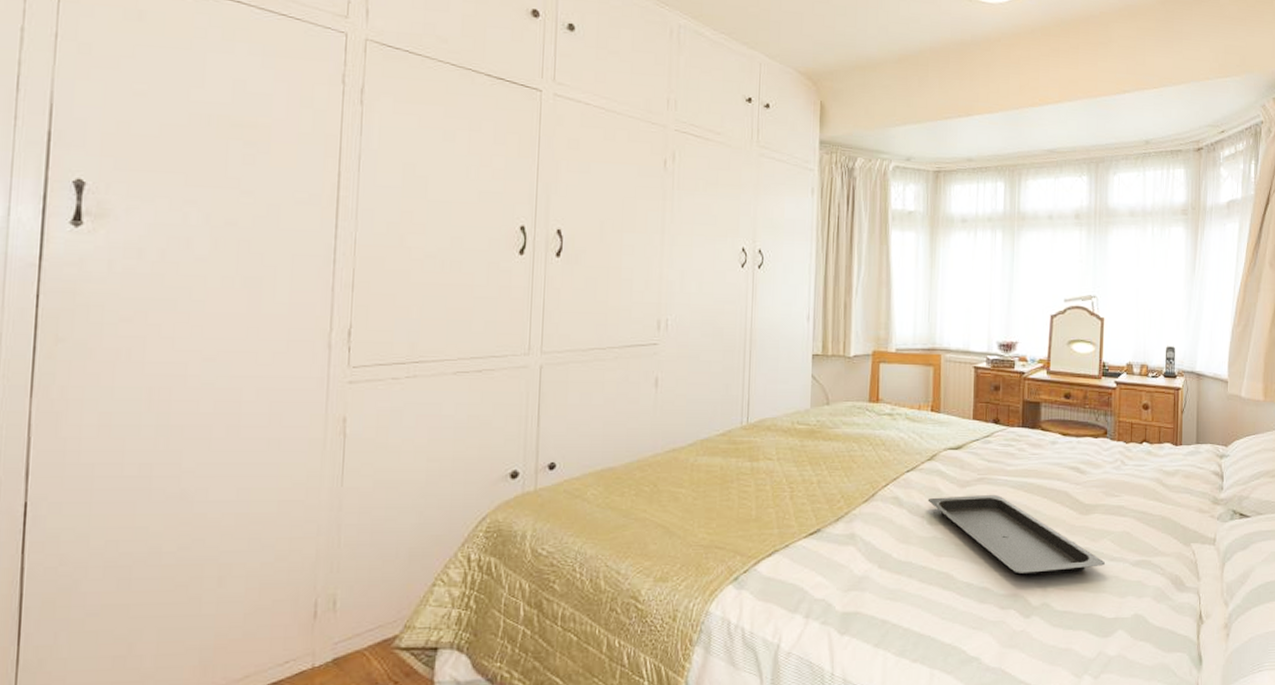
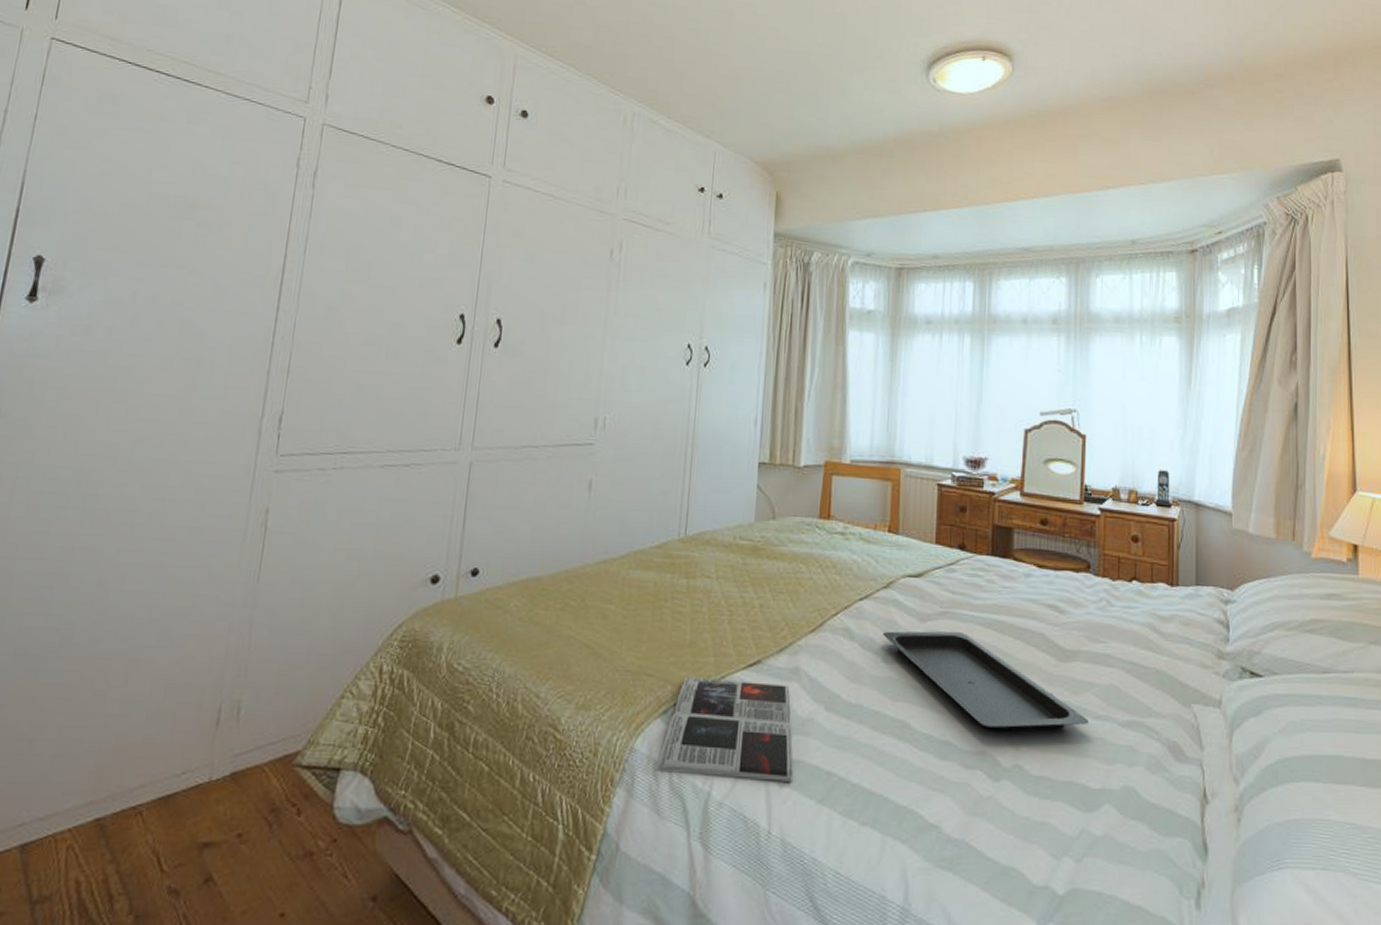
magazine: none [730,547,852,631] -> present [656,677,793,782]

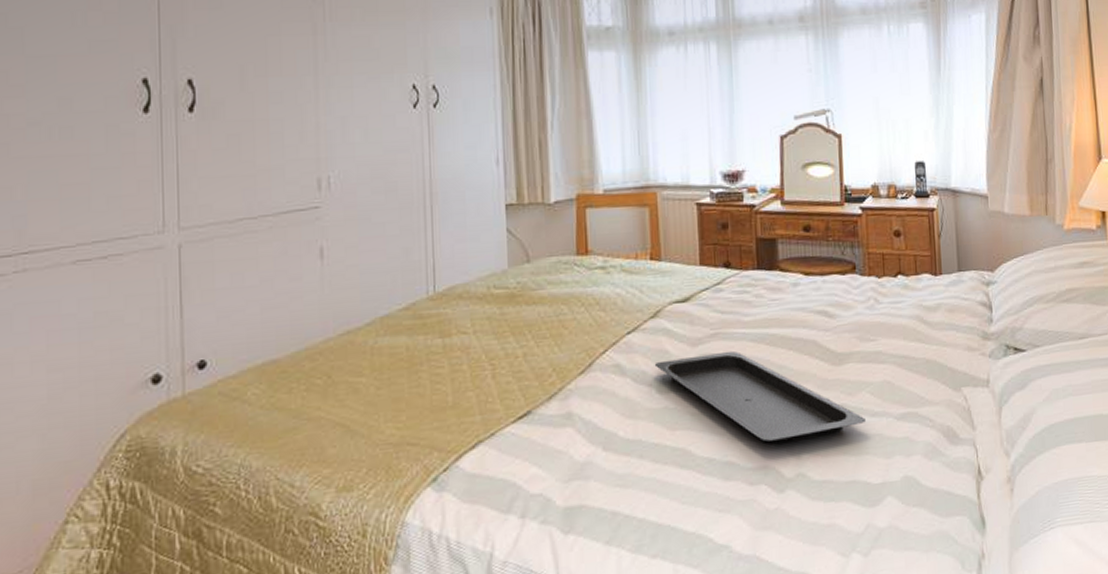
magazine: present [656,677,793,782] -> none [432,431,576,541]

